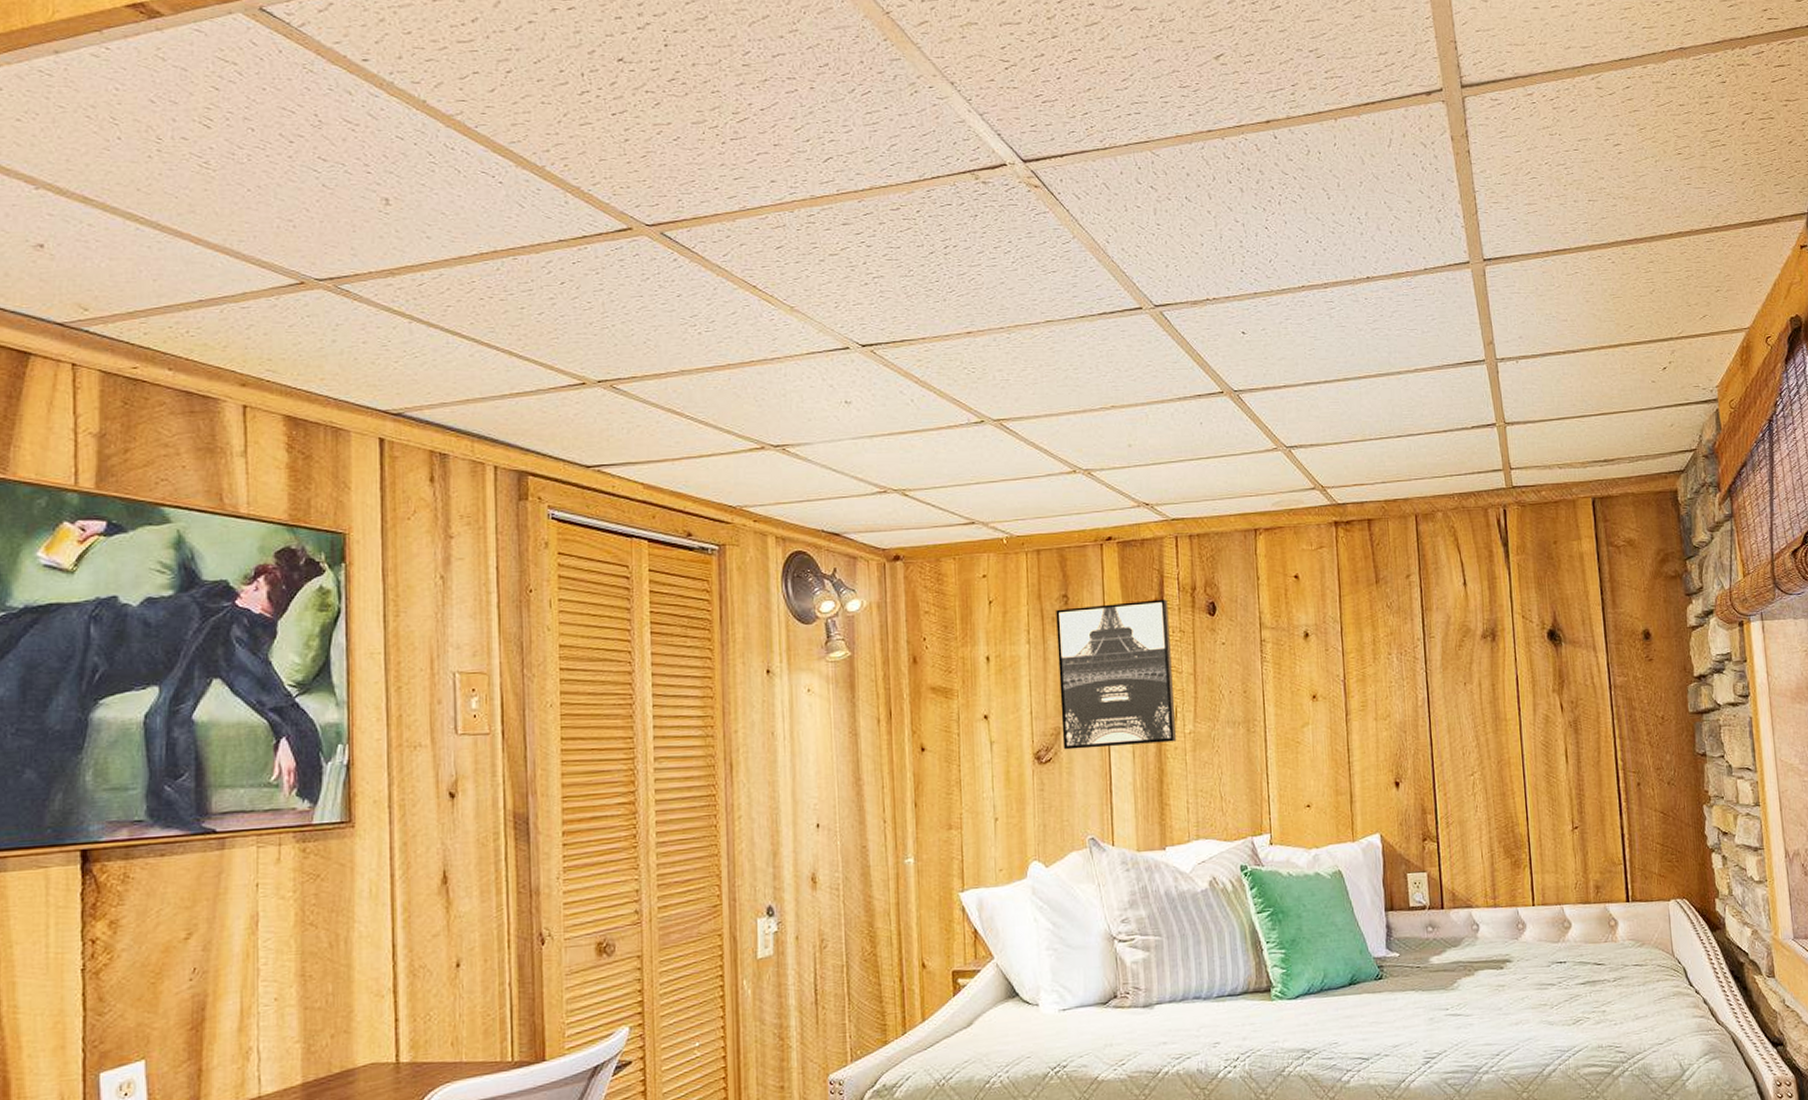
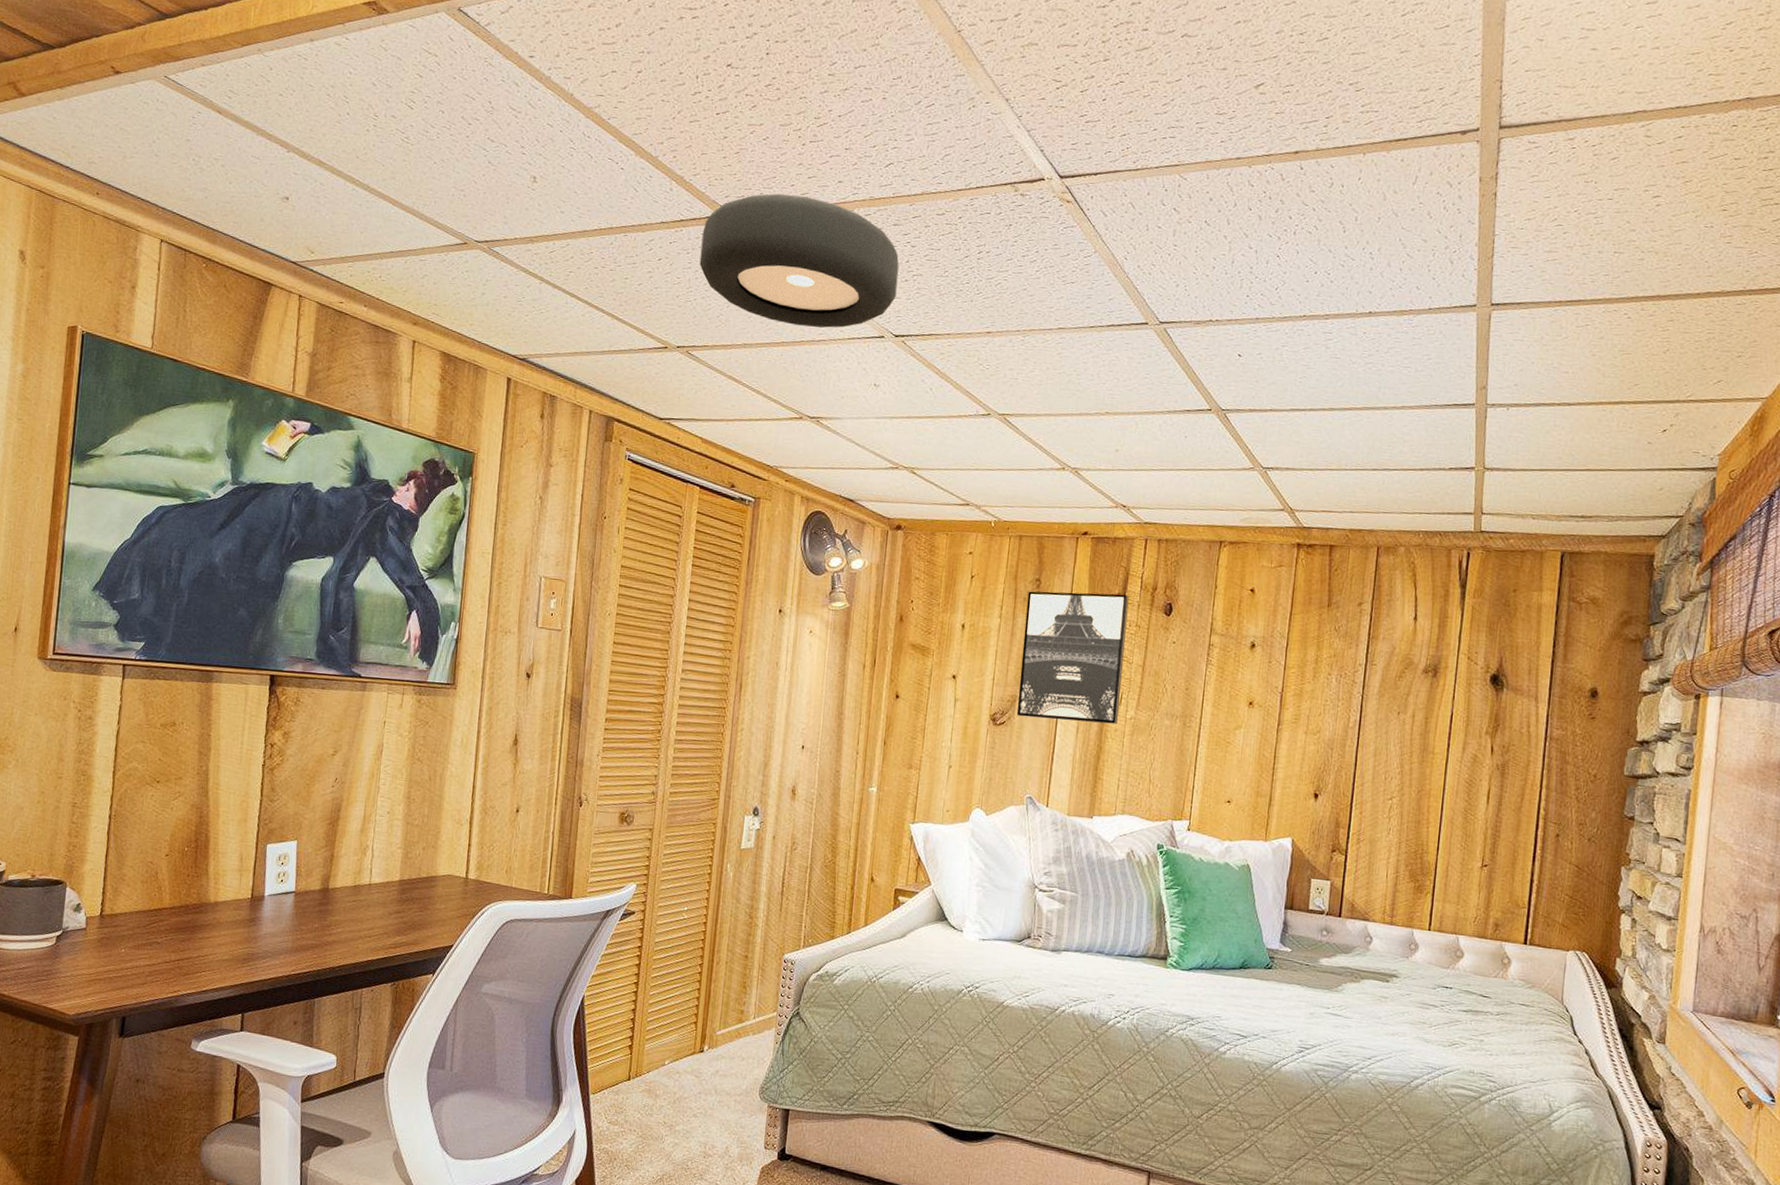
ceiling light: none [612,199,857,345] -> present [699,193,899,328]

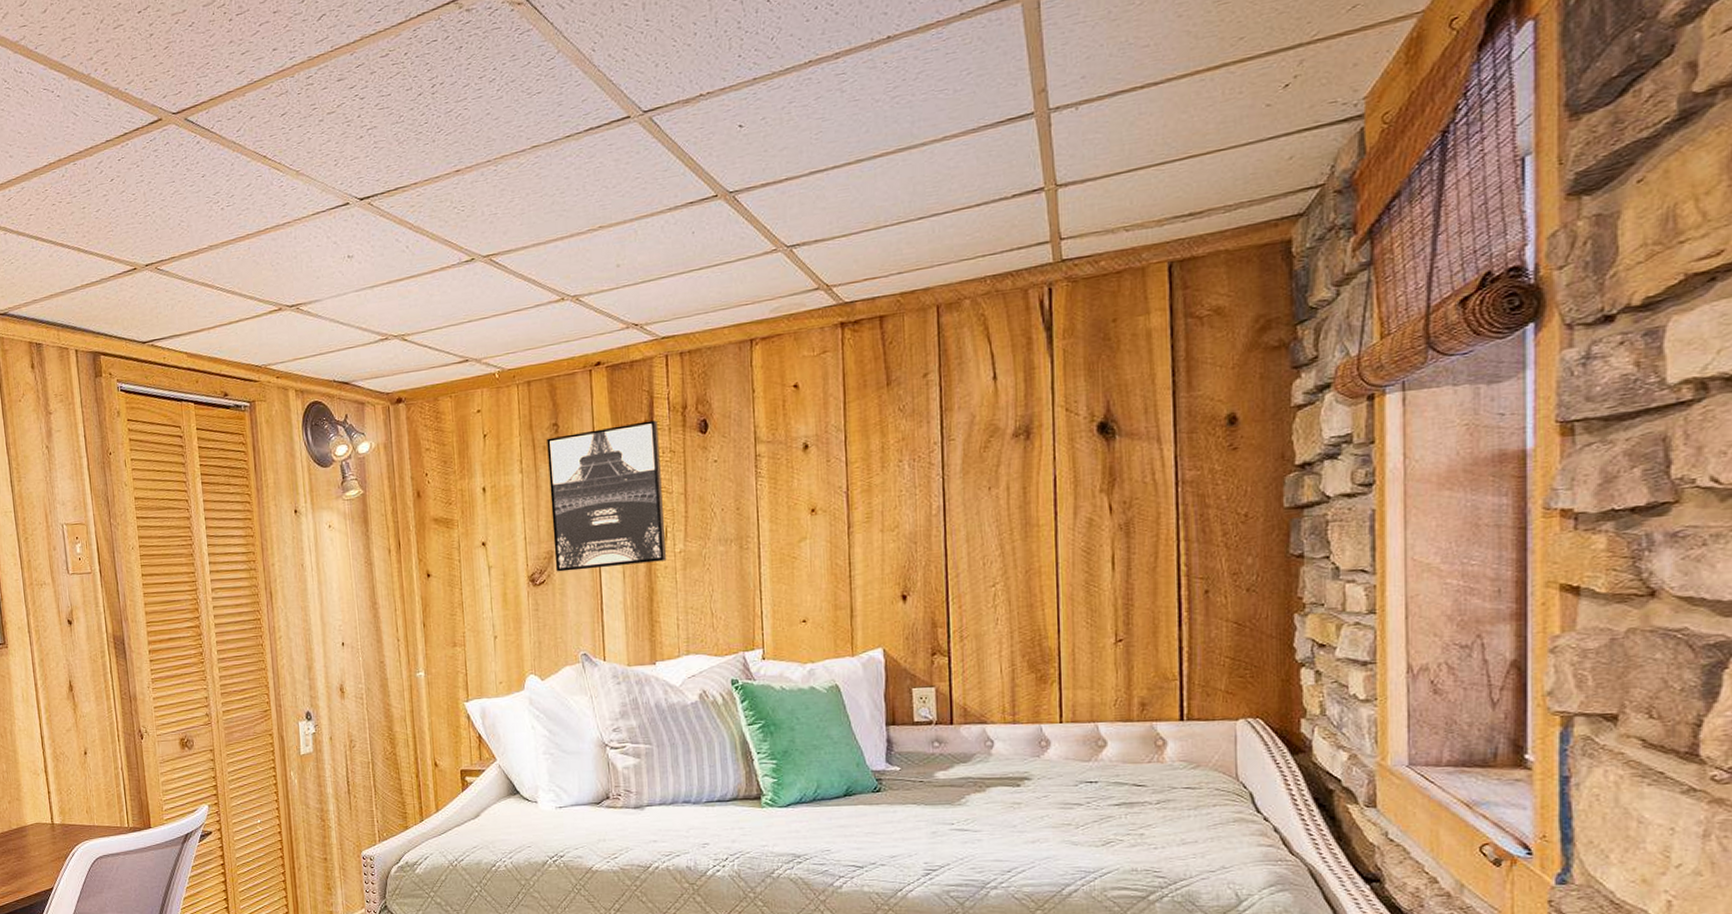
ceiling light: present [699,193,899,328] -> none [147,74,354,215]

